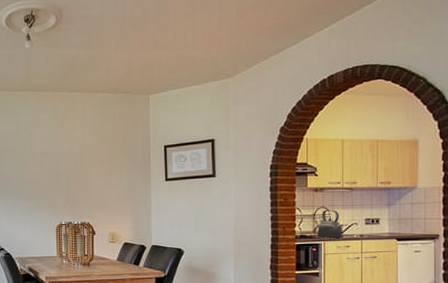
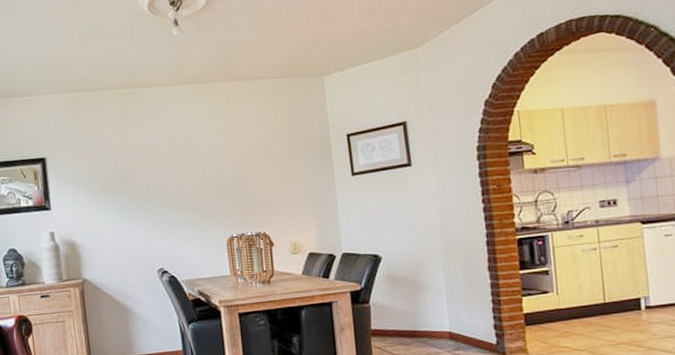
kettle: present [317,210,342,239] -> none [541,193,573,229]

